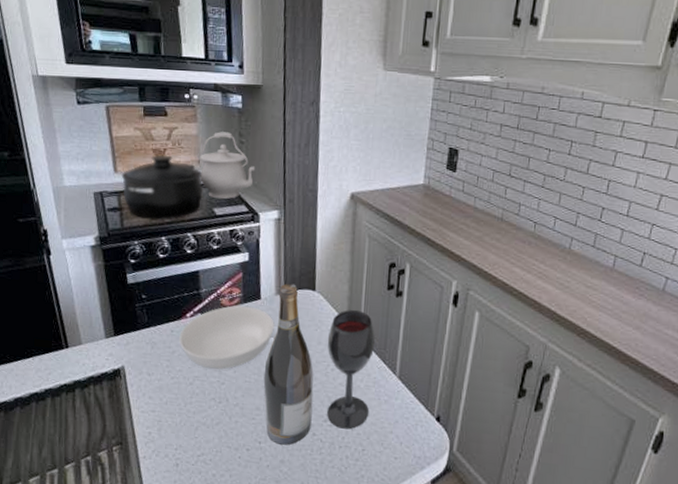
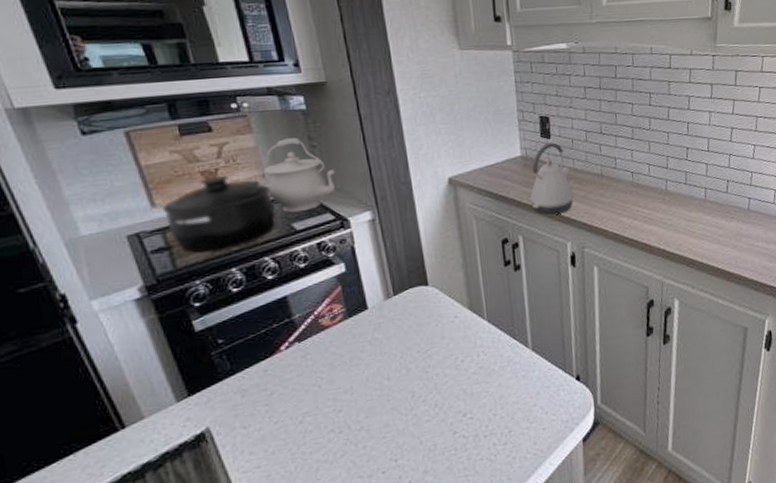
bowl: present [179,305,275,370] -> none [275,319,390,401]
wine bottle: present [263,283,314,445] -> none [386,284,451,456]
wine glass: present [327,309,376,429] -> none [450,293,508,418]
kettle: none [424,176,471,250] -> present [530,142,574,215]

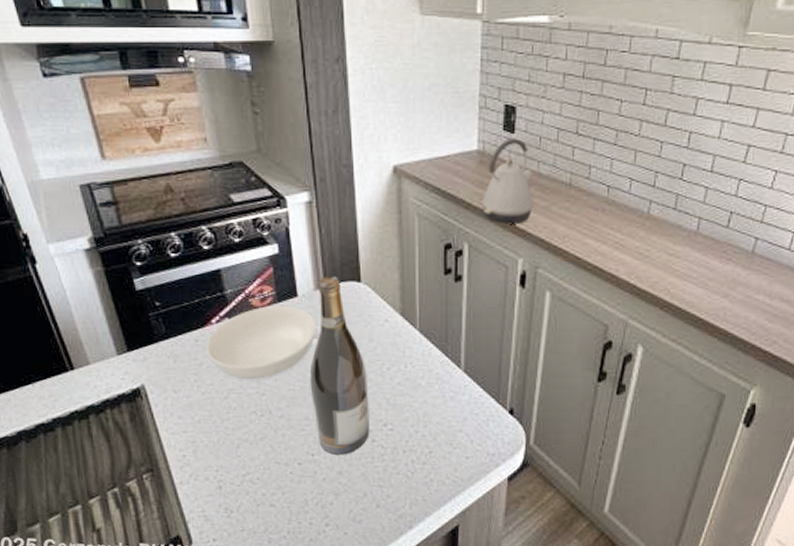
saucepan: present [162,175,276,253] -> none [111,134,215,212]
teapot: present [259,138,336,213] -> none [202,101,276,182]
bowl: none [275,319,390,401] -> present [206,305,317,380]
wine bottle: none [386,284,451,456] -> present [309,276,370,455]

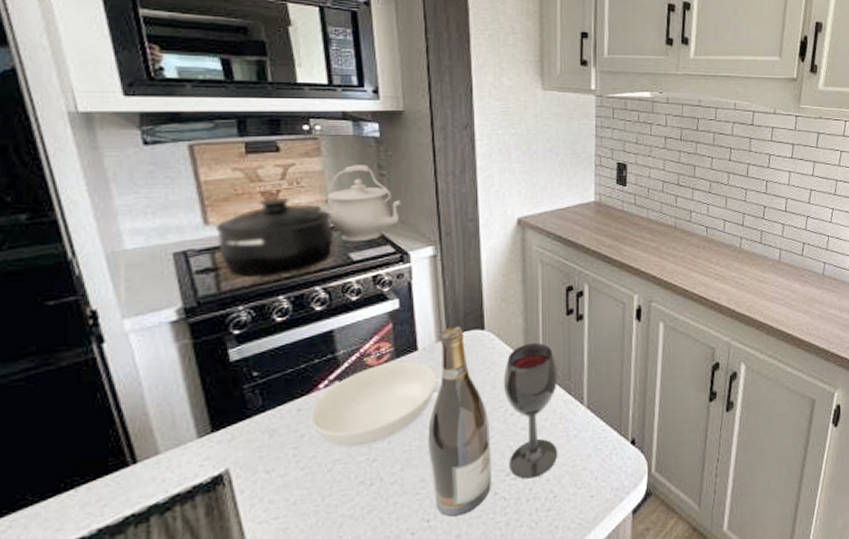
saucepan: none [111,134,215,212] -> present [215,197,334,277]
teapot: none [202,101,276,182] -> present [323,165,401,241]
wine glass: none [379,299,435,432] -> present [503,342,559,479]
kettle: present [482,138,534,224] -> none [600,190,645,265]

